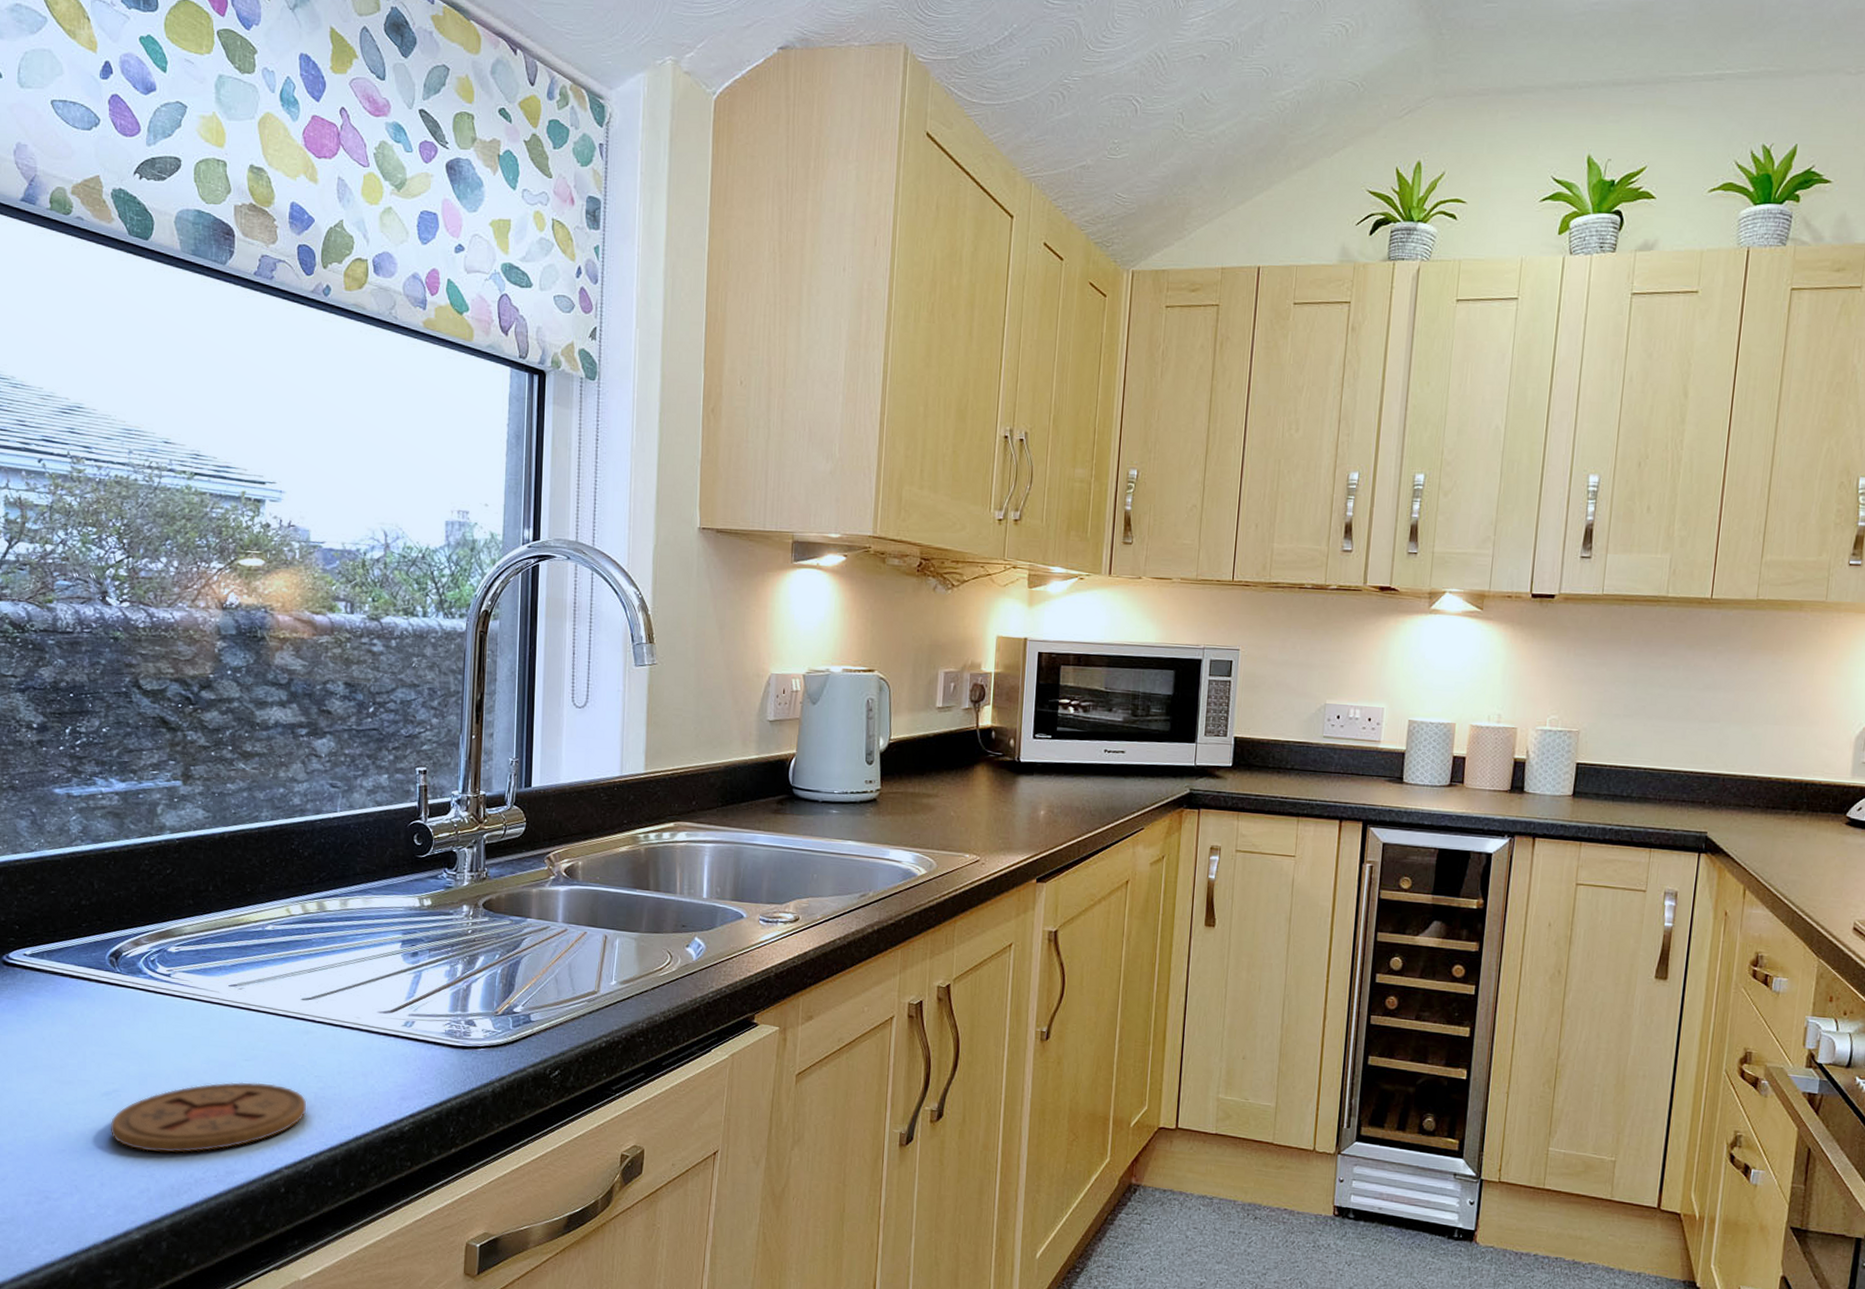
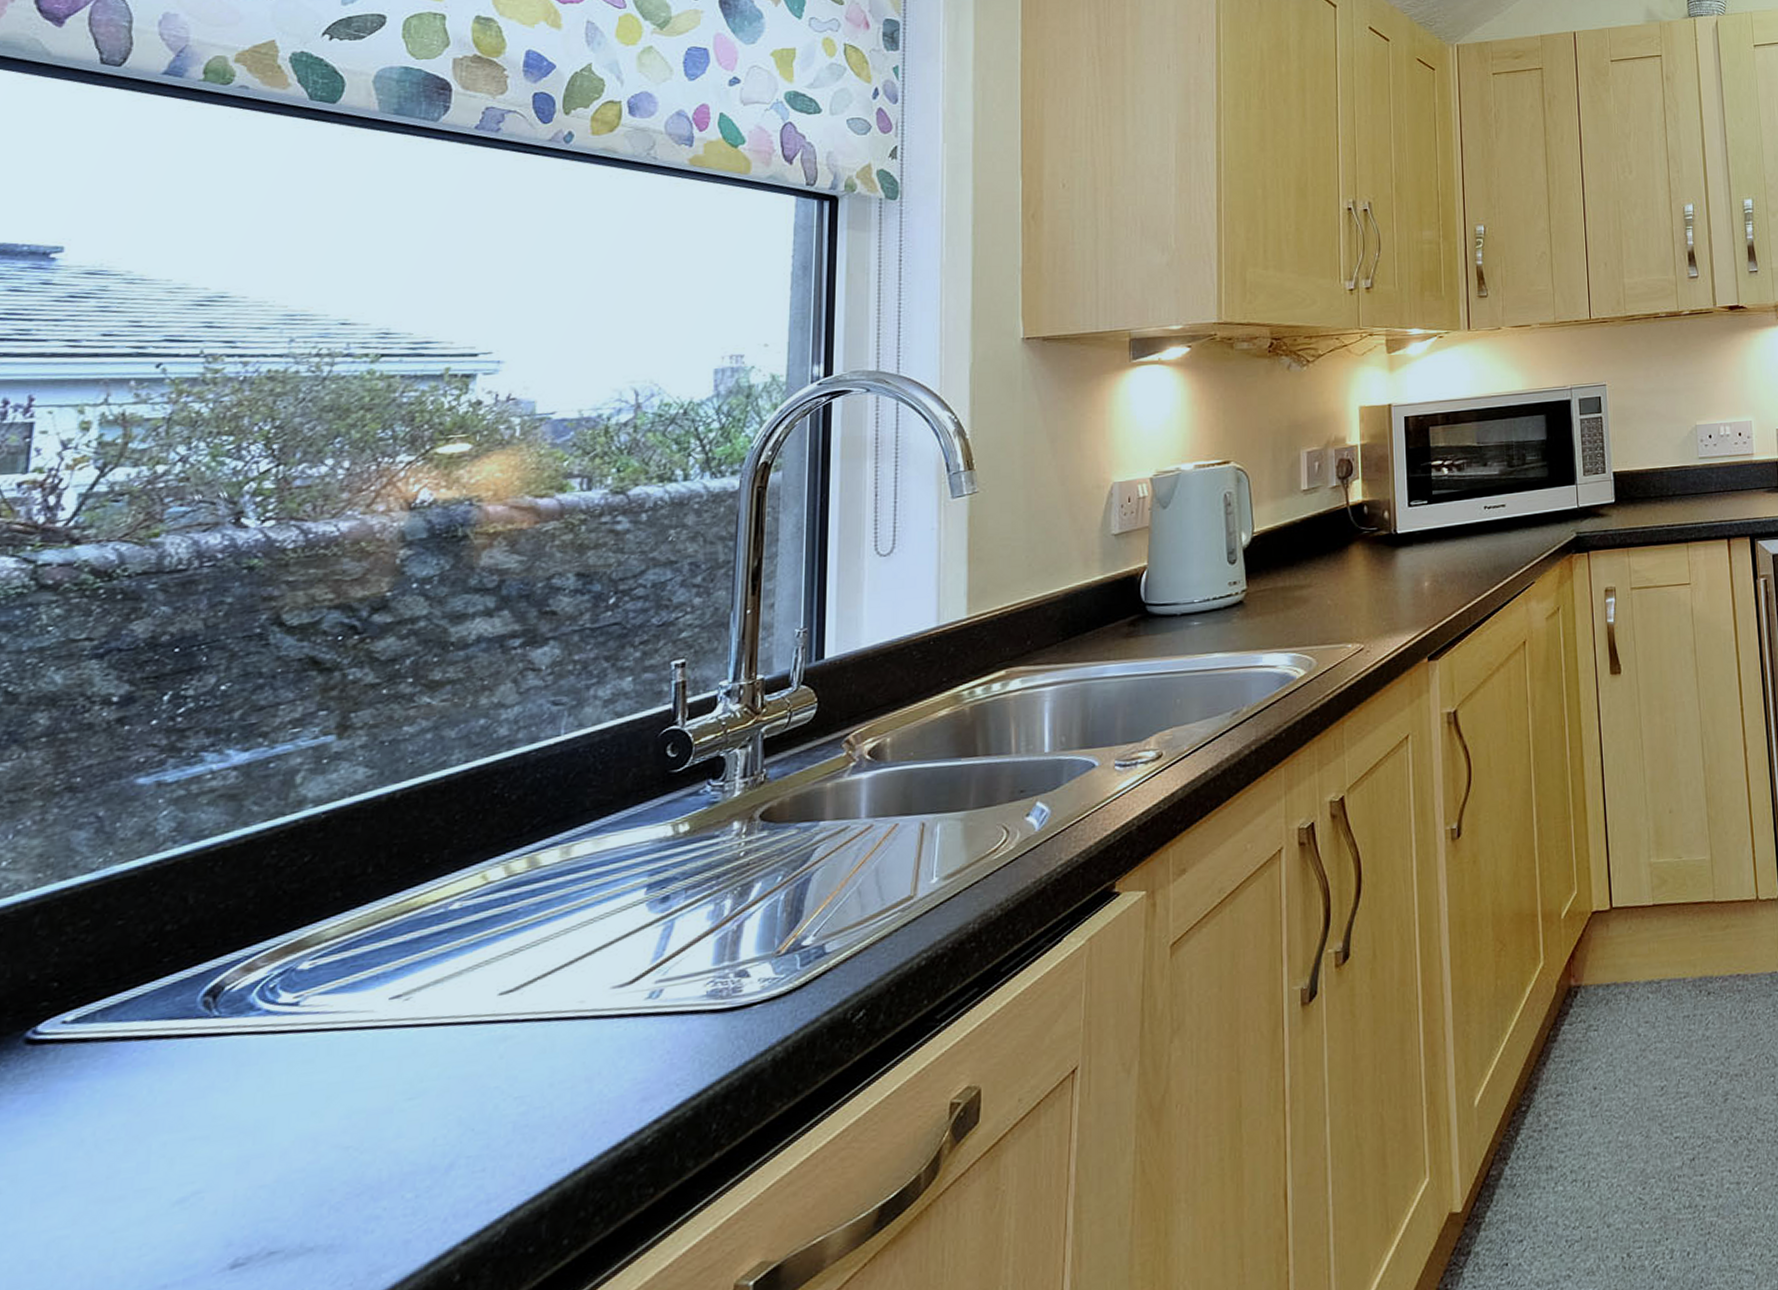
coaster: present [110,1082,306,1153] -> none [181,1123,500,1276]

